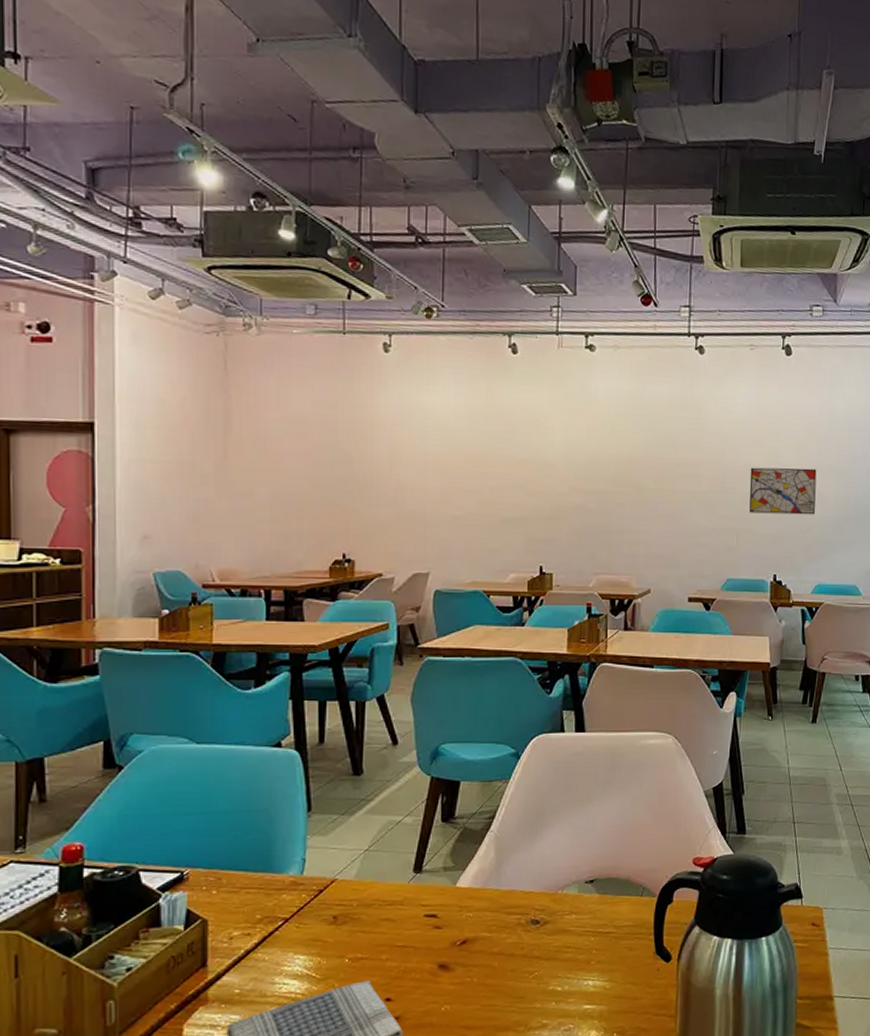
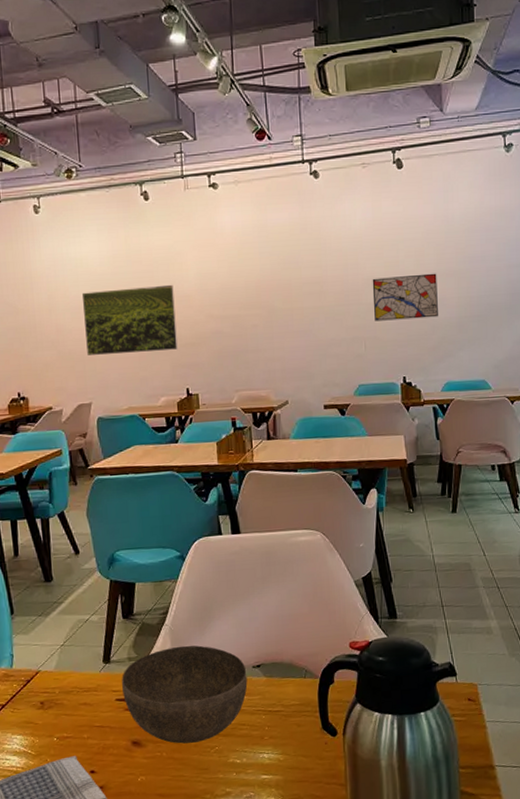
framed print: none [429,447,536,522] -> present [81,284,179,356]
bowl: none [432,855,578,968] -> present [121,645,248,744]

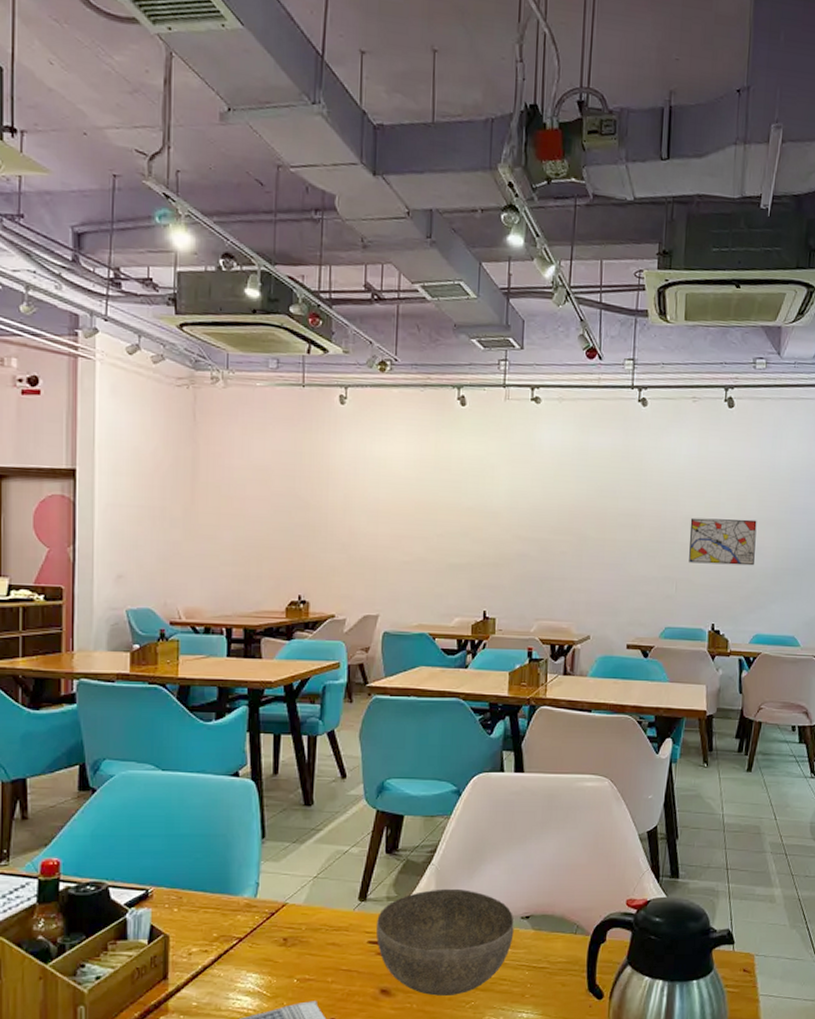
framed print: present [81,284,179,356] -> none [380,495,482,568]

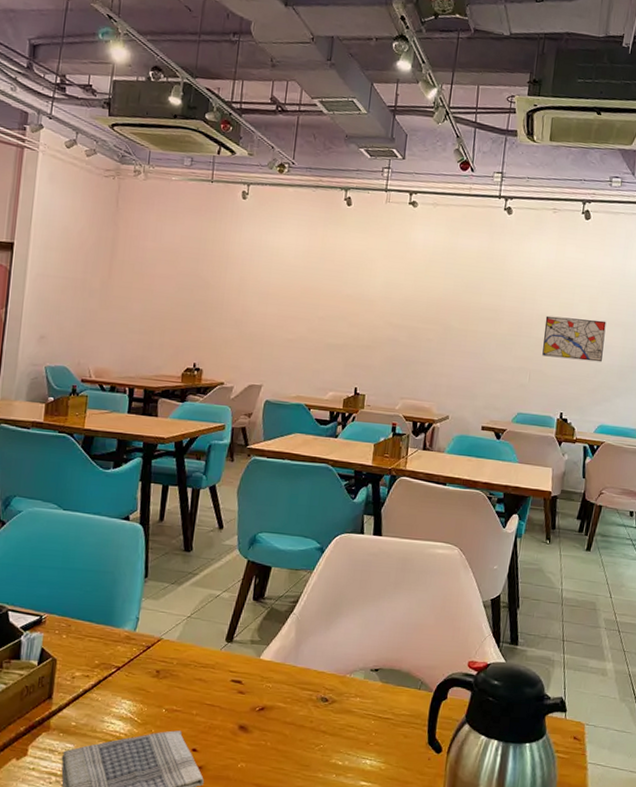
bowl: present [376,888,514,996] -> none [239,637,365,737]

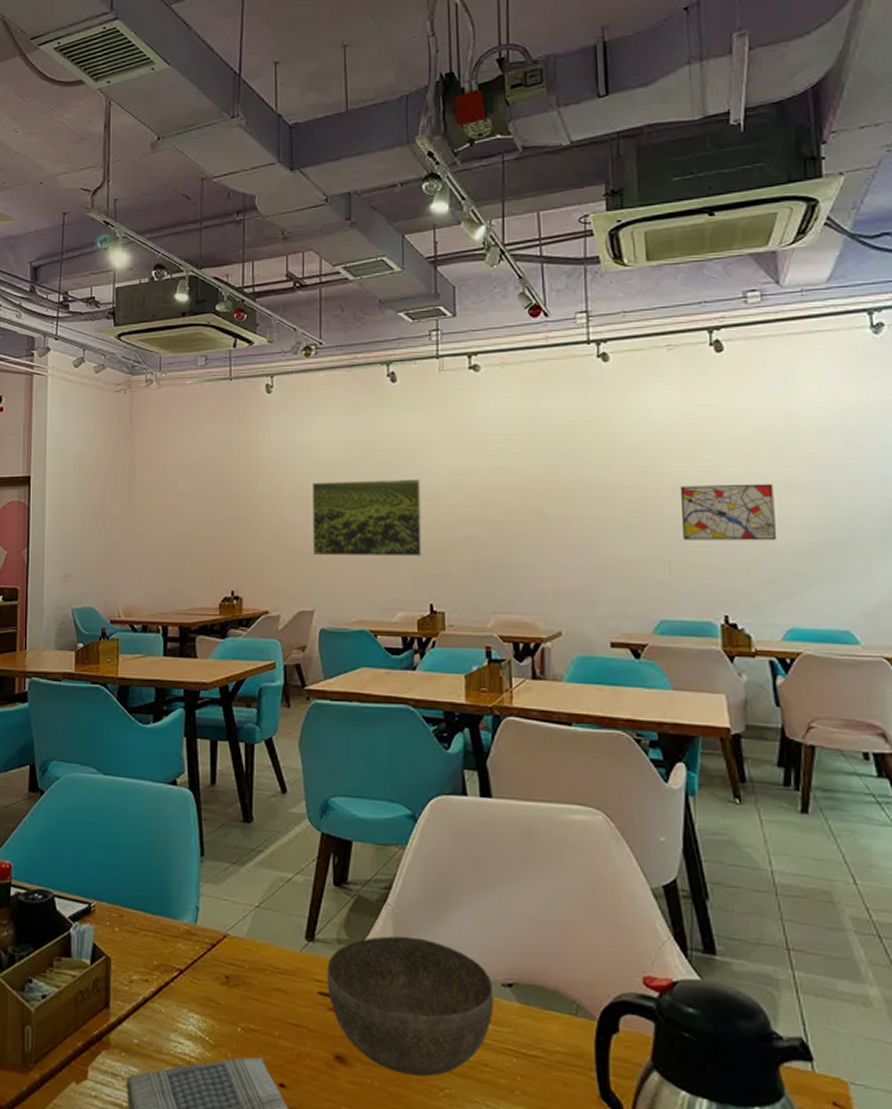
bowl: none [239,637,365,737] -> present [326,936,494,1077]
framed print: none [267,280,360,349] -> present [311,479,423,556]

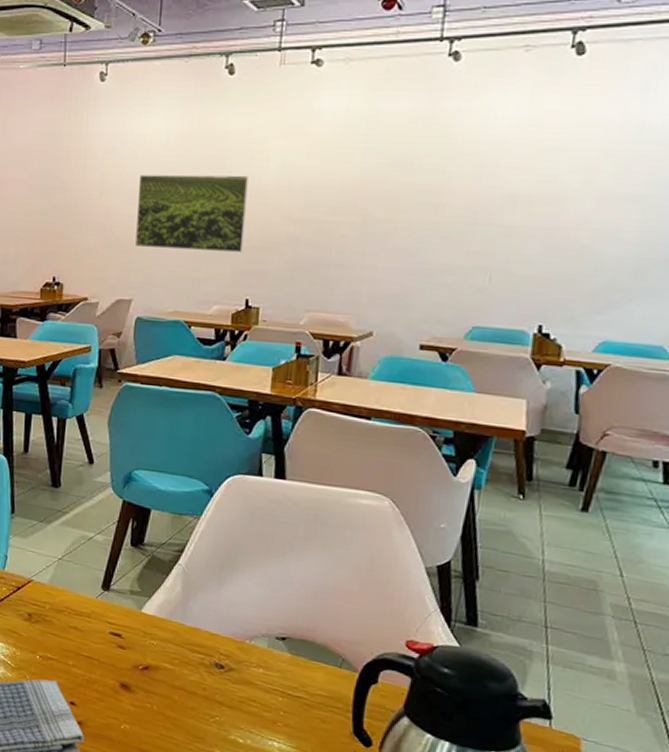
bowl: present [326,936,494,1077] -> none [118,590,268,706]
wall art: present [680,483,776,541] -> none [509,194,613,255]

